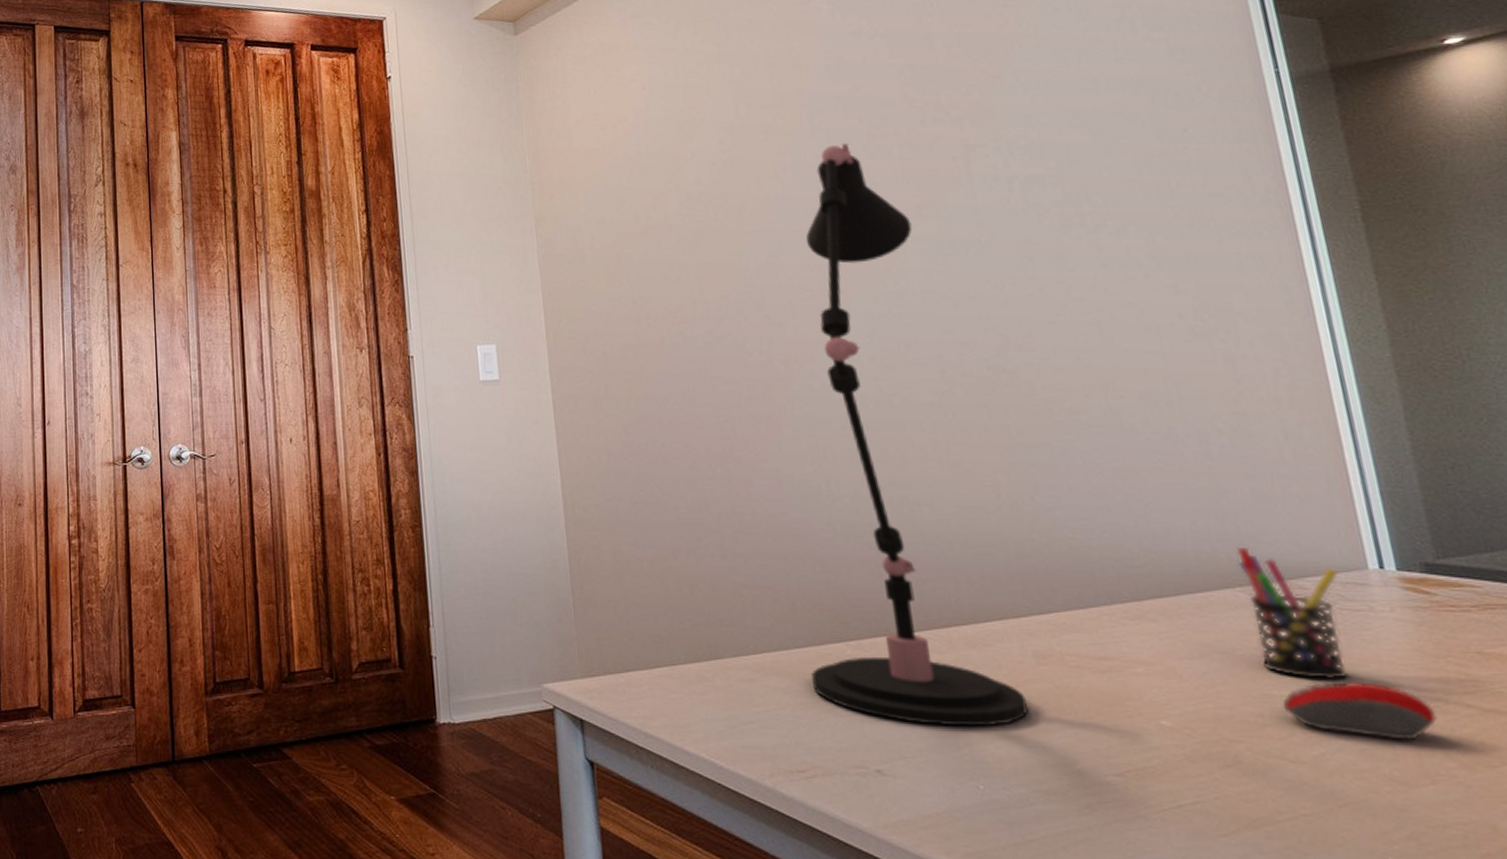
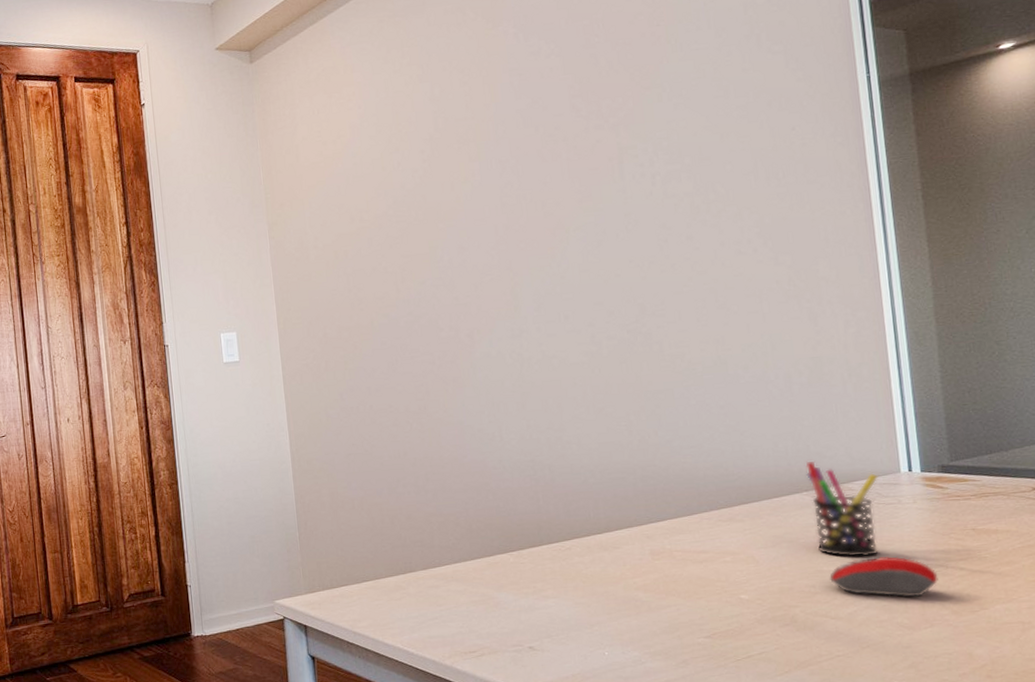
desk lamp: present [805,142,1028,727] -> none [483,149,644,610]

